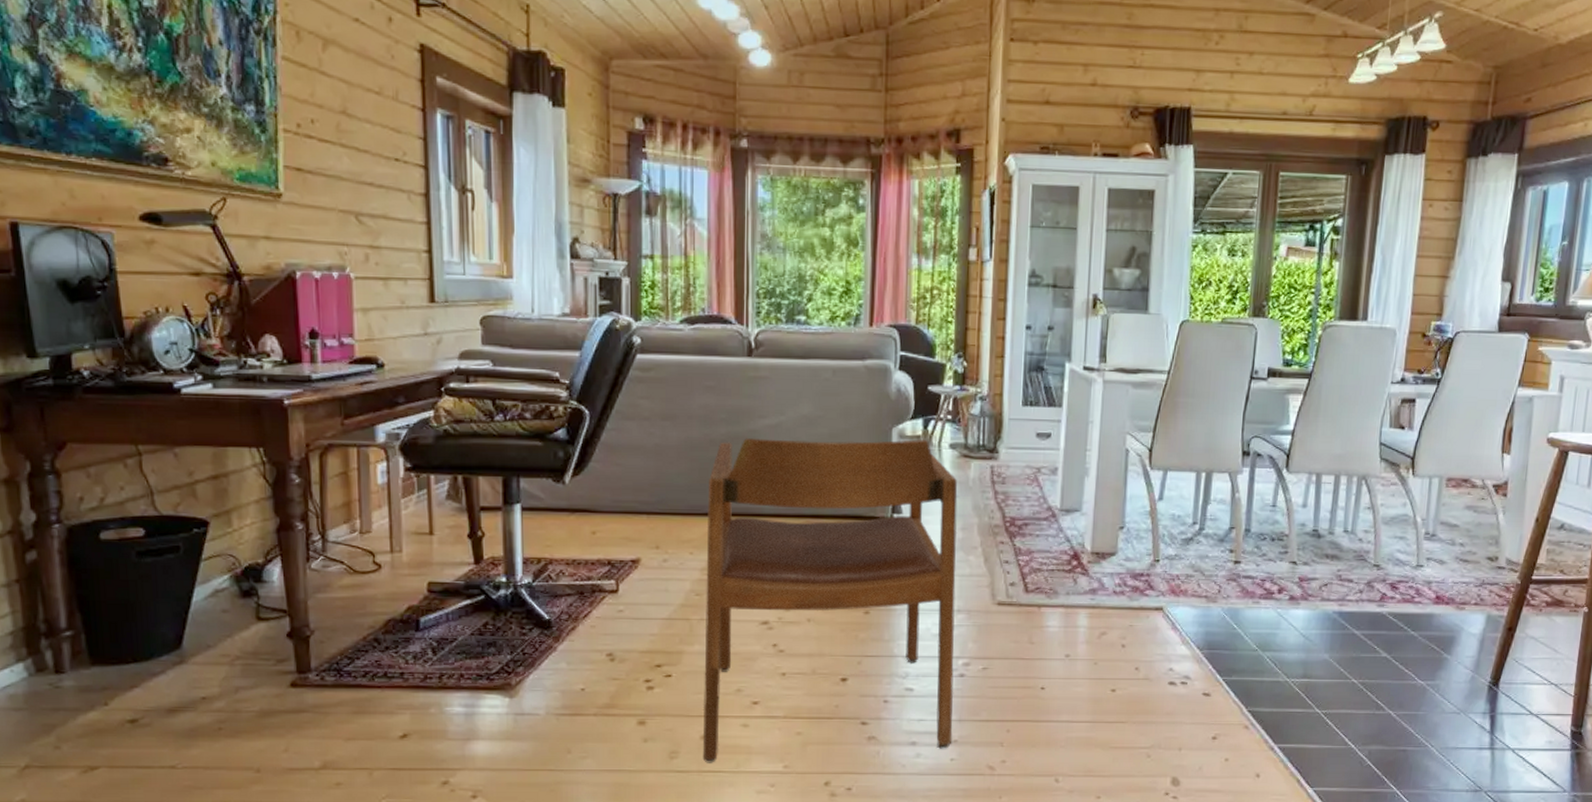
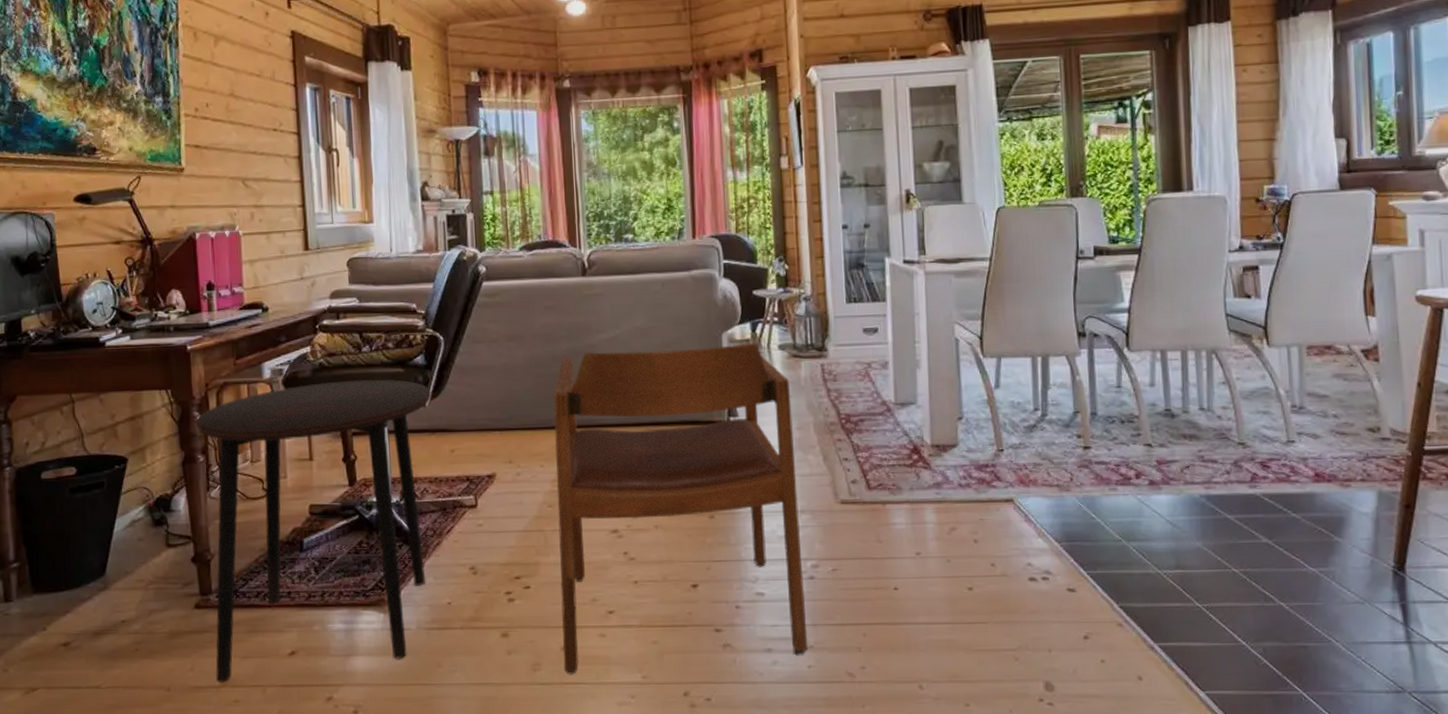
side table: none [295,450,572,764] -> present [196,379,431,682]

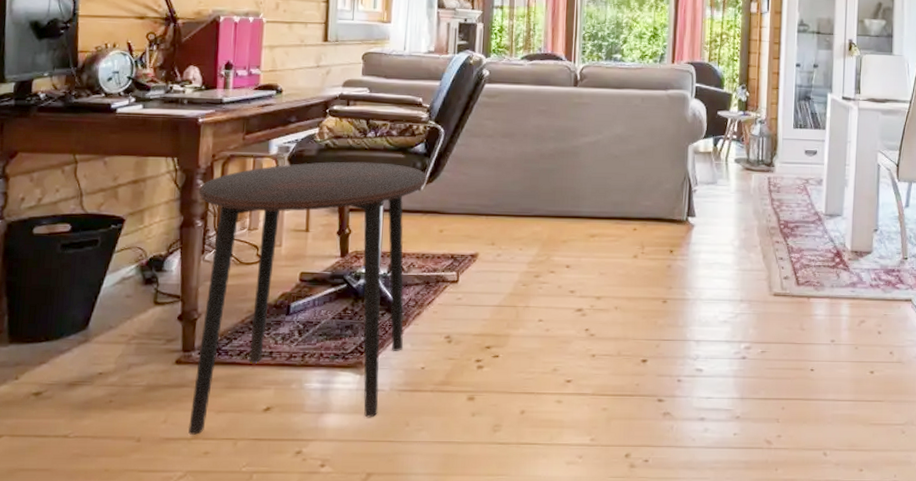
armchair: present [553,342,808,675] -> none [521,153,741,436]

